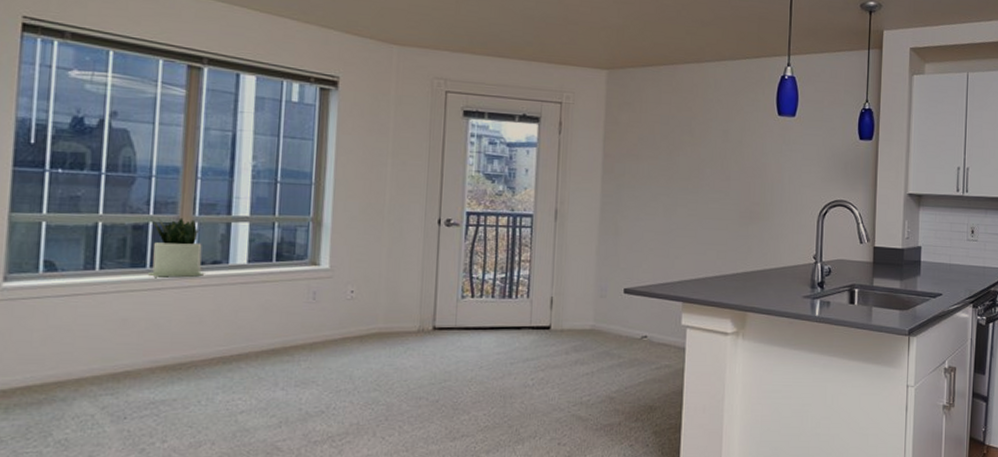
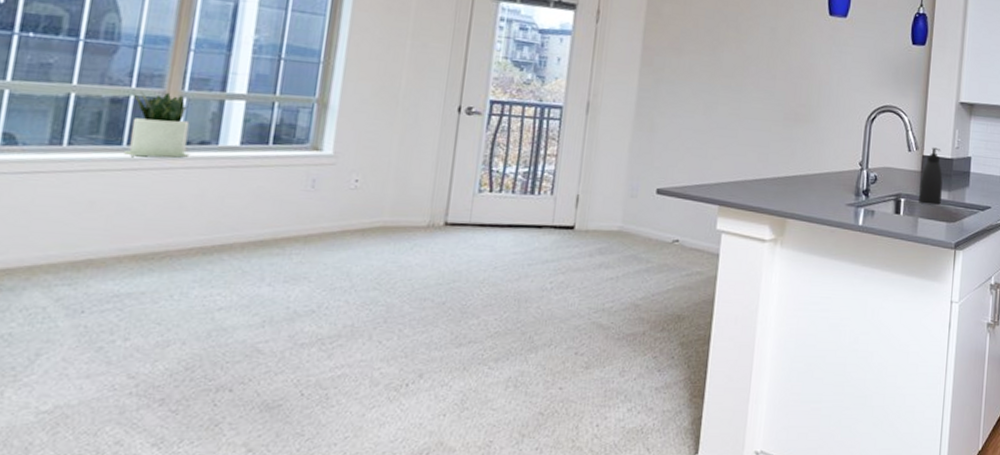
soap dispenser: none [871,238,894,295] -> present [918,147,943,206]

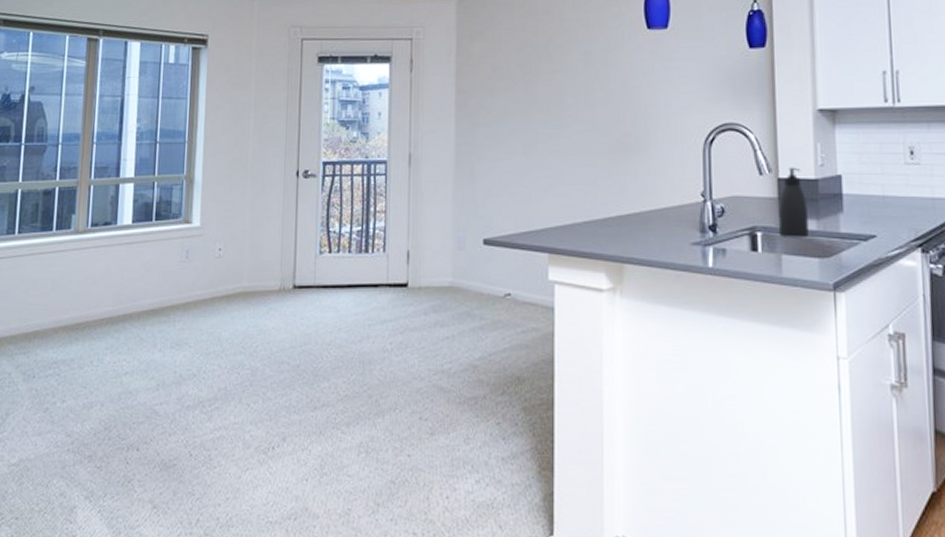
planter: present [123,91,190,159] -> none [53,181,98,240]

